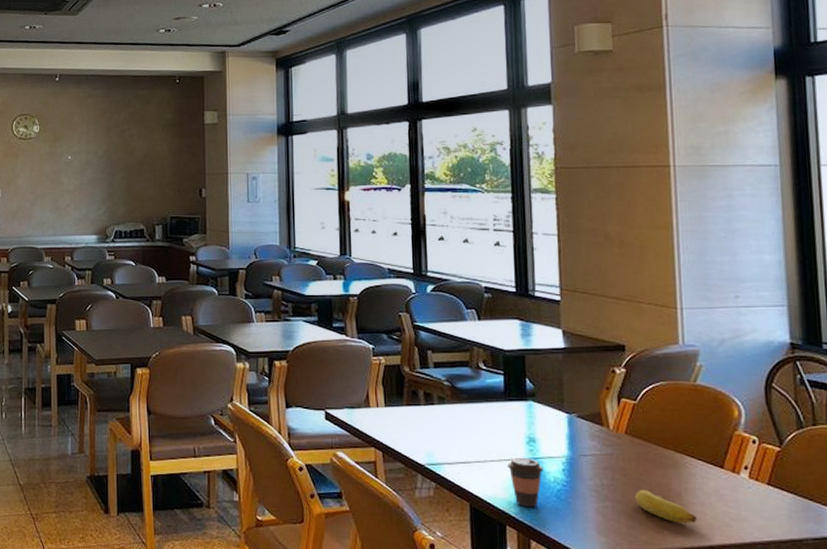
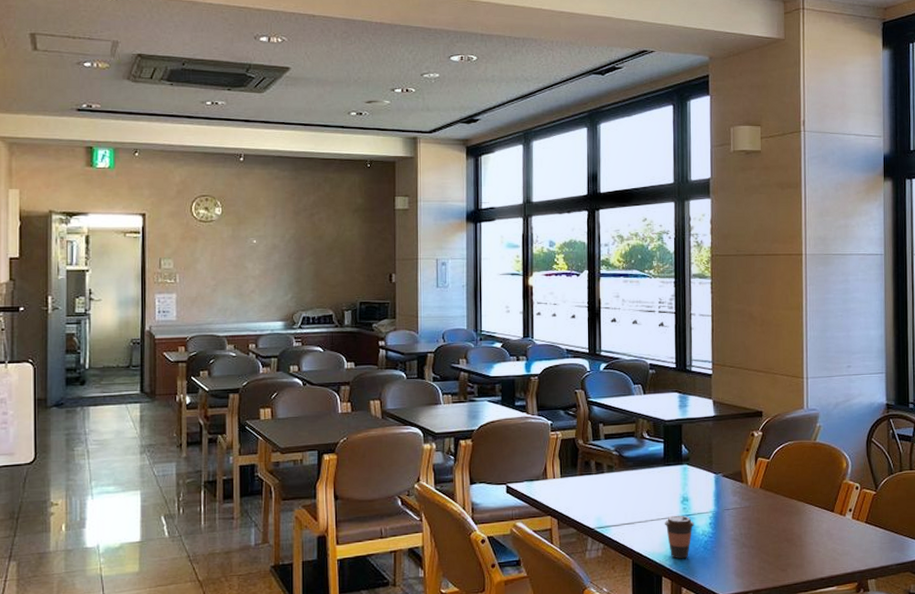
banana: present [635,490,697,524] -> none [766,535,812,562]

